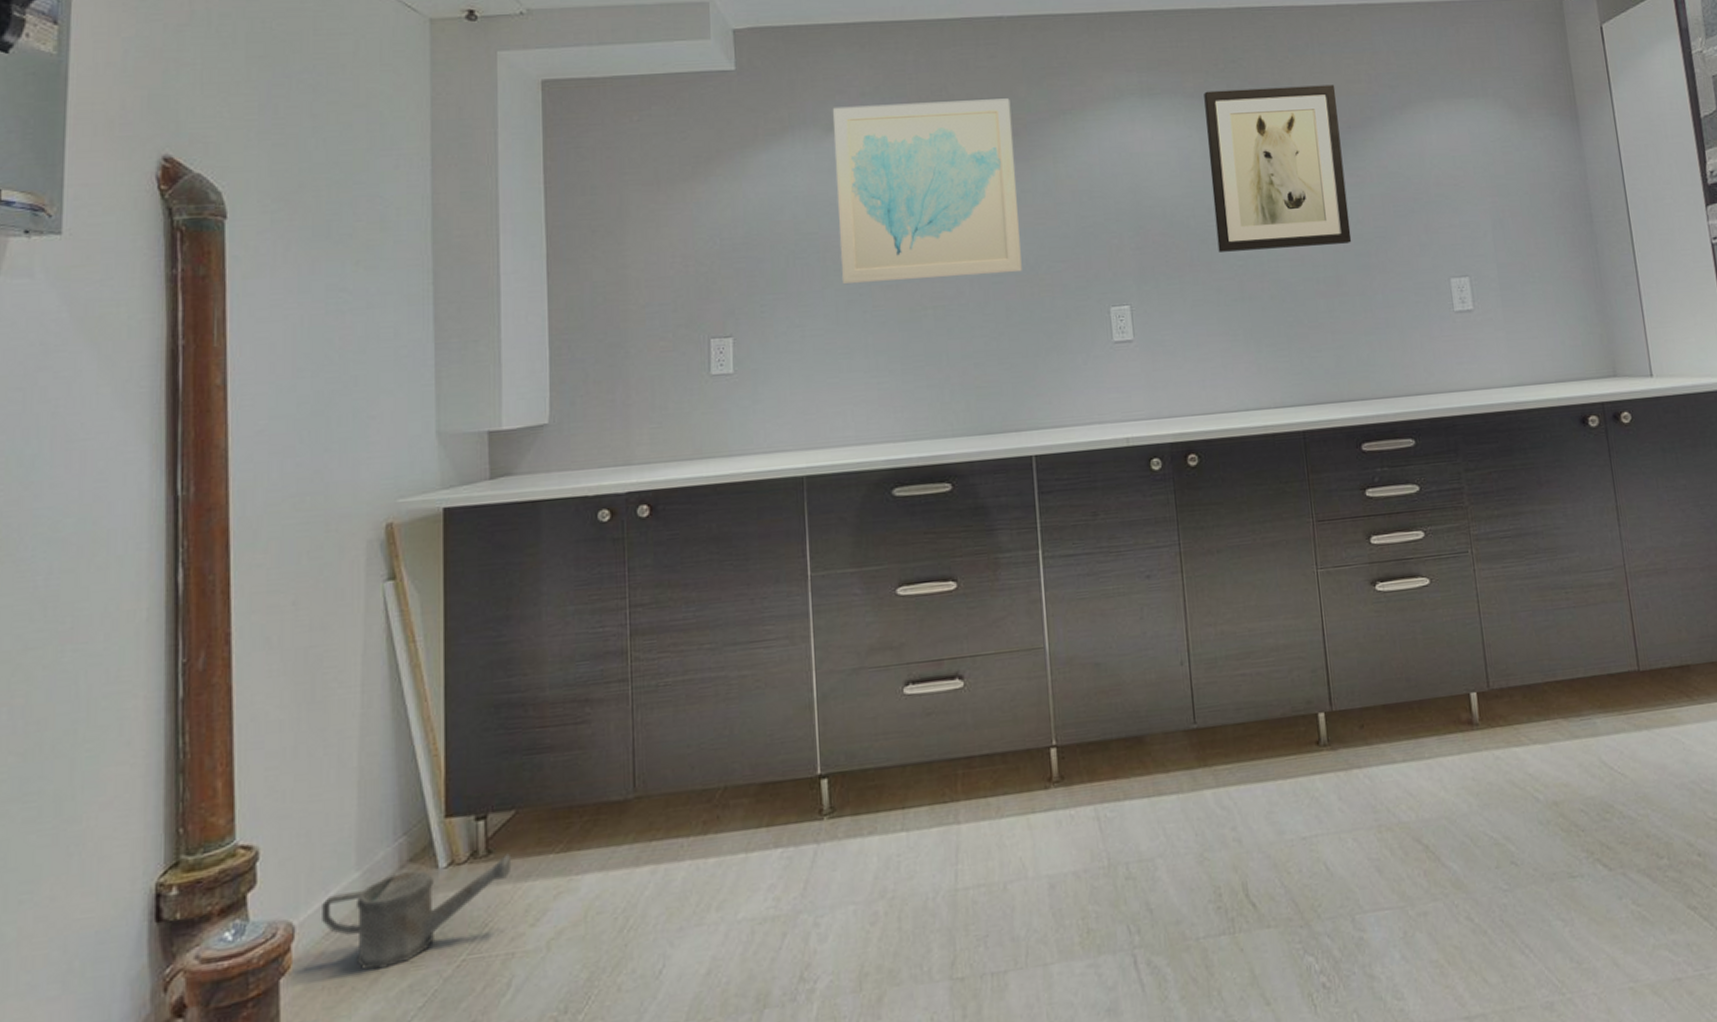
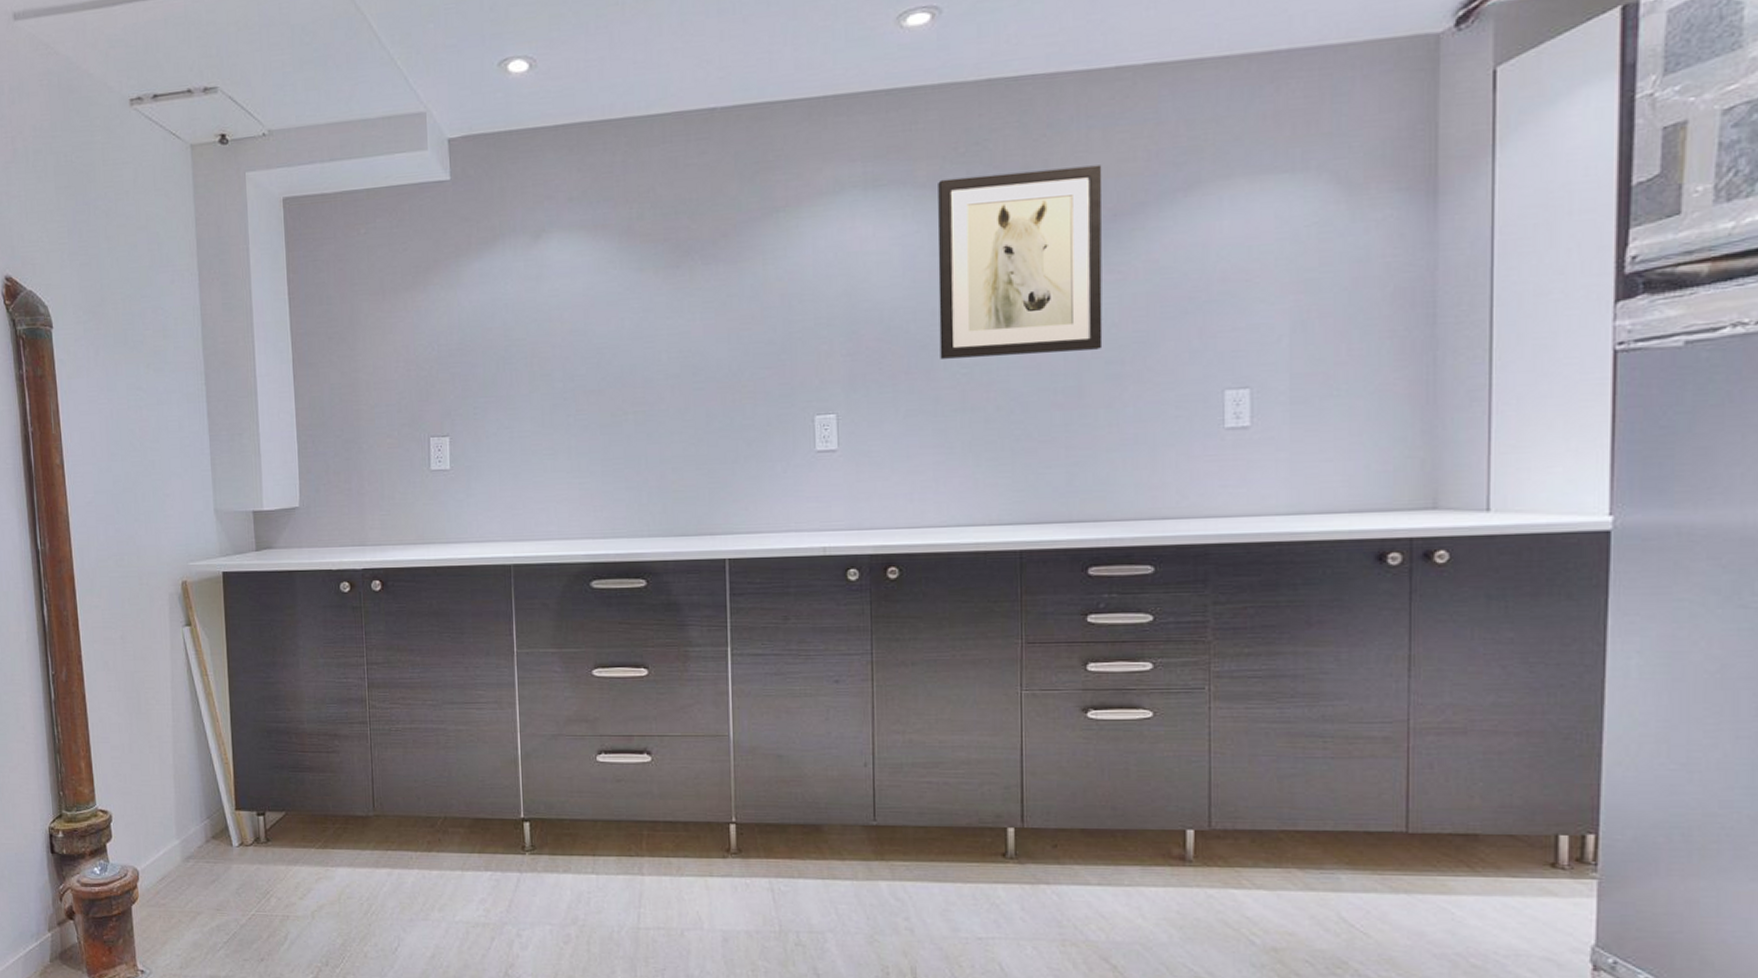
watering can: present [322,853,512,971] -> none [156,843,285,911]
wall art: present [833,98,1022,285] -> none [542,197,724,389]

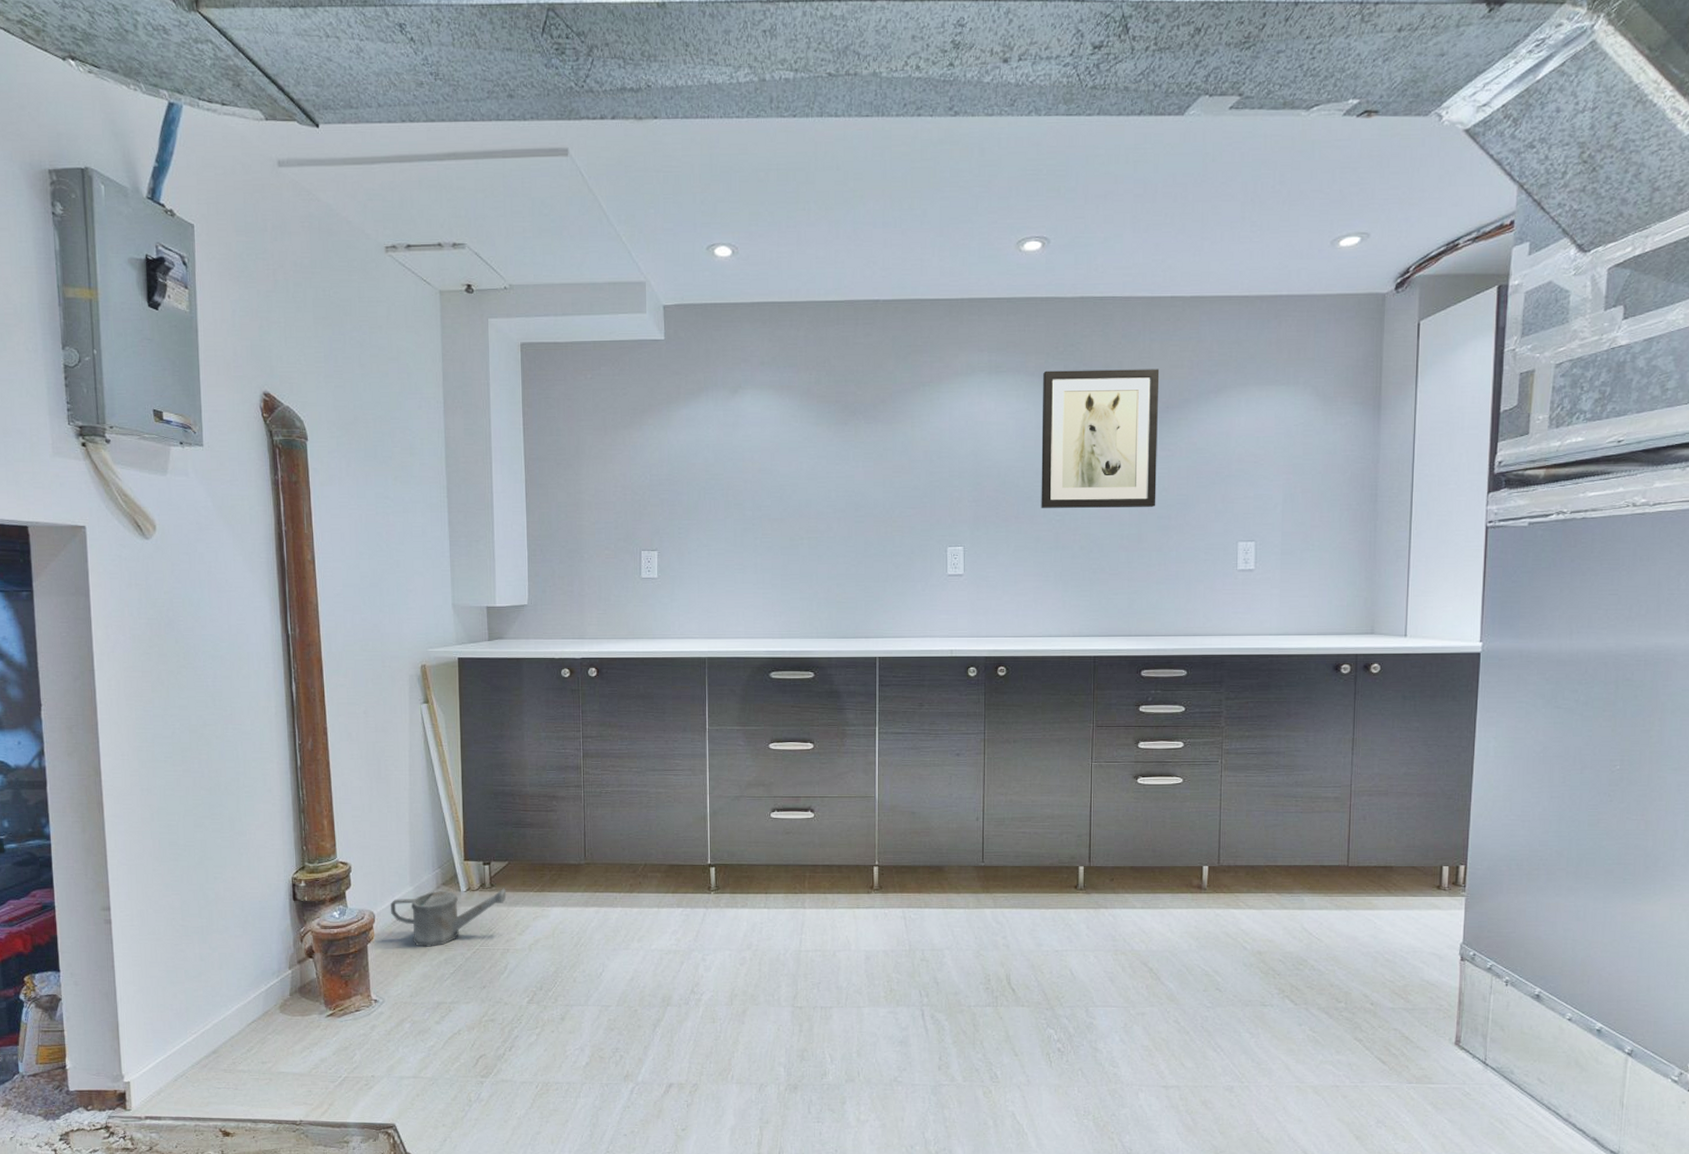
watering can: none [156,843,285,911] -> present [391,888,507,947]

